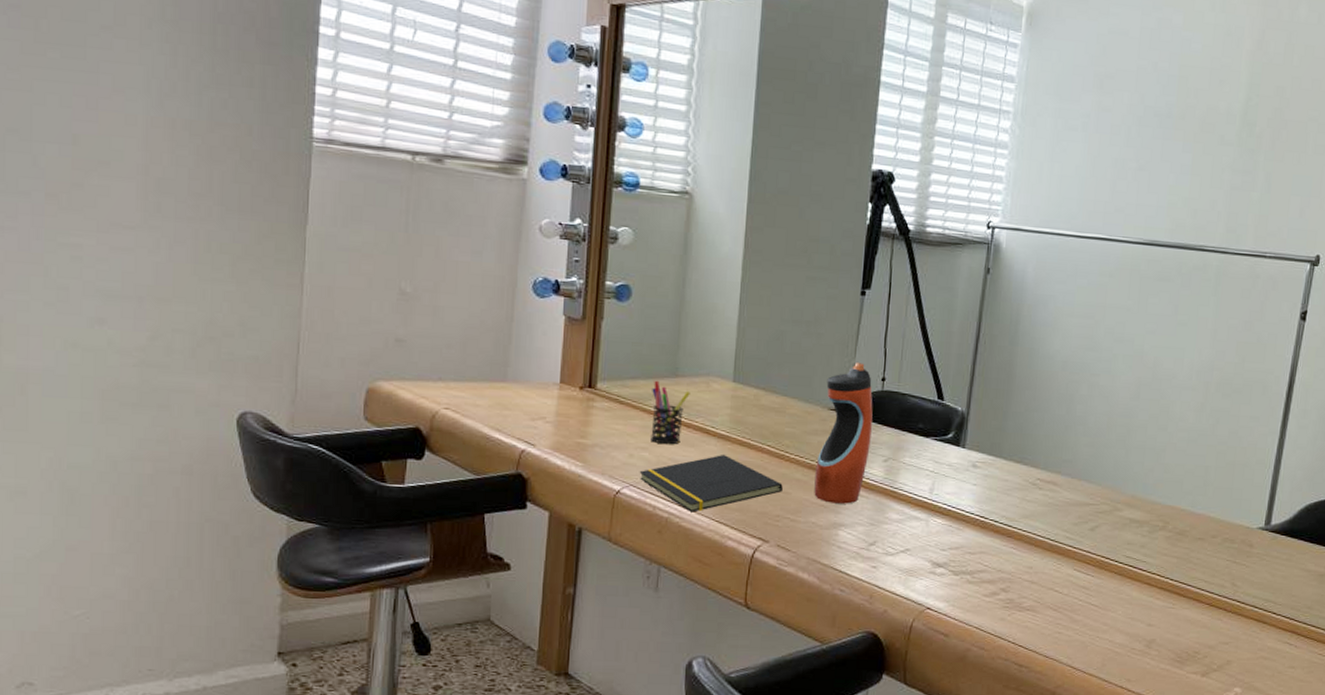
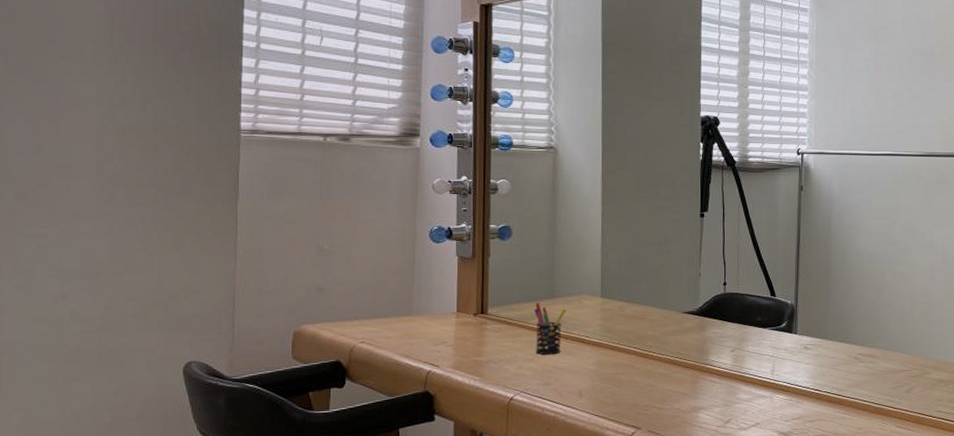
notepad: present [639,455,783,513] -> none [528,359,649,410]
water bottle: present [814,361,873,504] -> none [675,271,719,391]

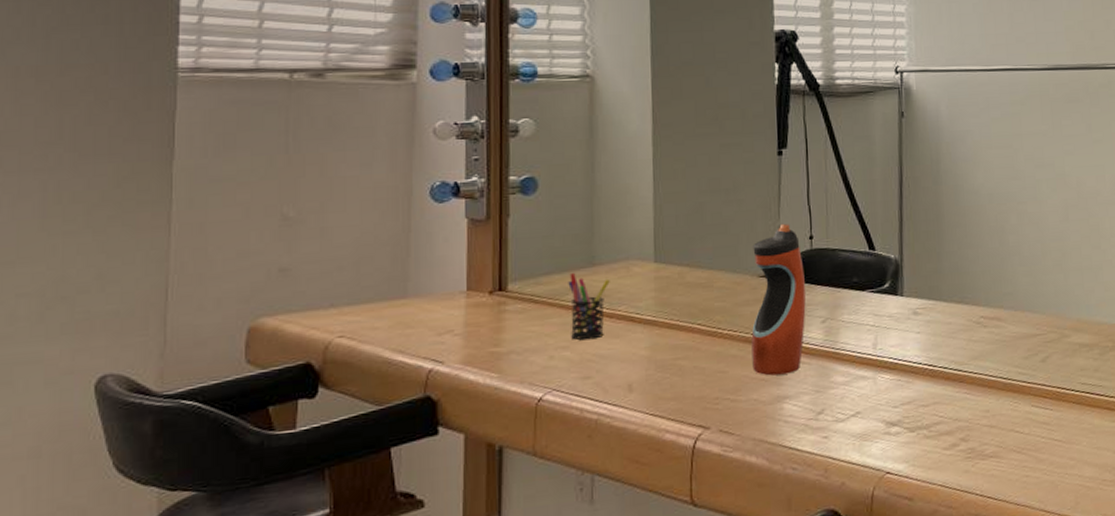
water bottle: none [675,271,719,391] -> present [751,223,806,376]

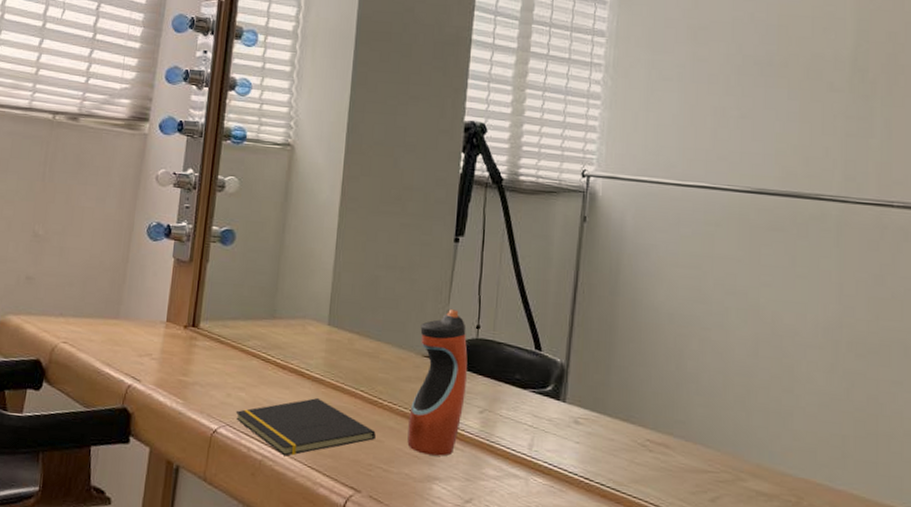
notepad: none [561,341,719,409] -> present [235,398,376,456]
pen holder: present [568,272,610,340] -> none [248,321,287,386]

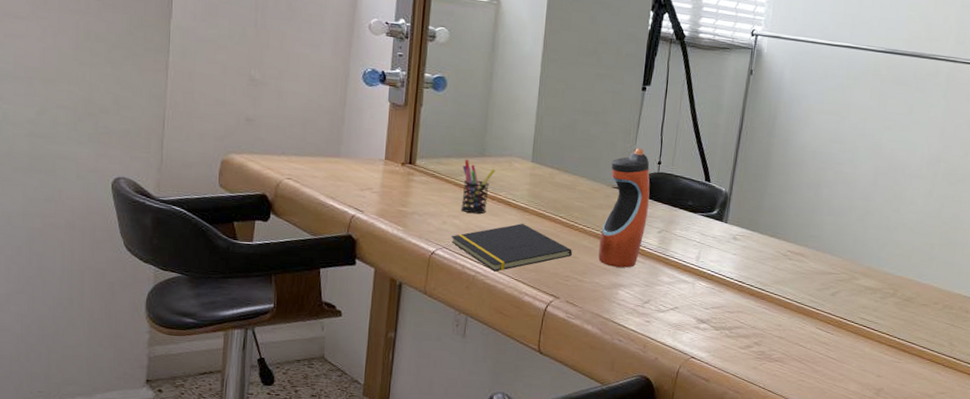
pen holder: none [248,321,287,386] -> present [461,159,495,214]

